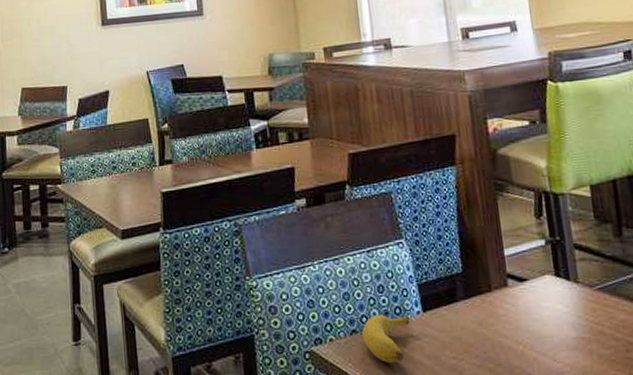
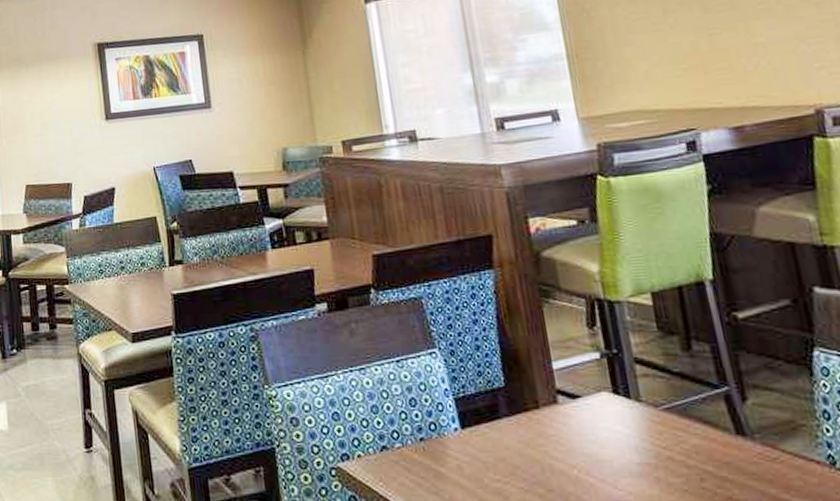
banana: present [362,315,410,363] -> none [393,431,447,483]

